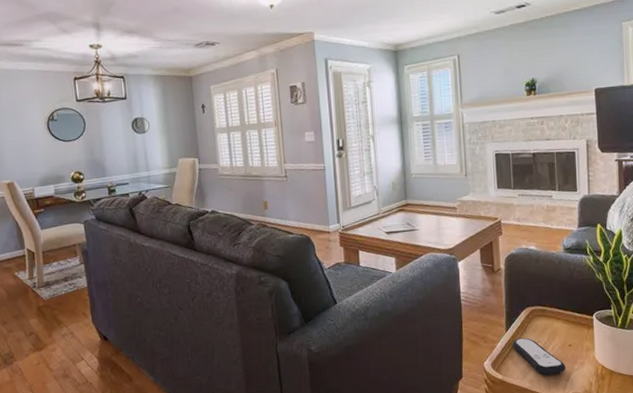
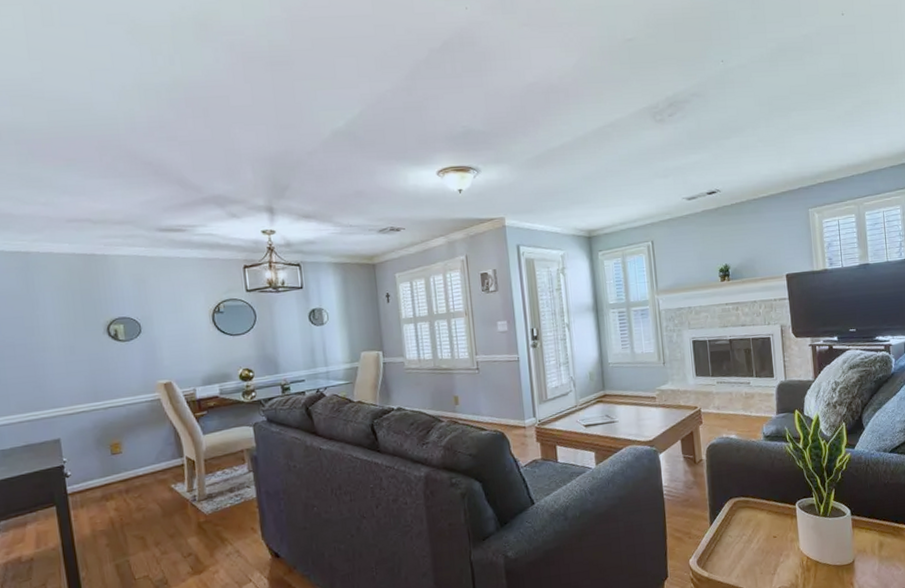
remote control: present [512,338,566,375] -> none [717,531,772,570]

